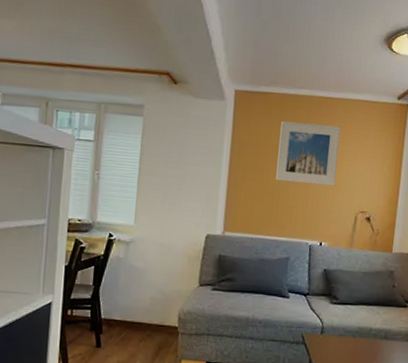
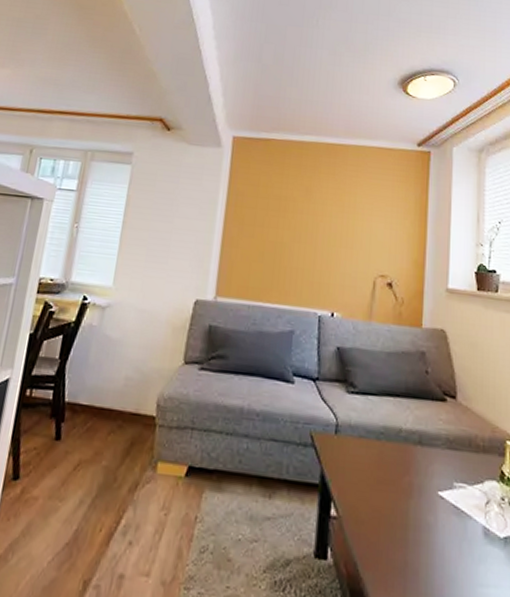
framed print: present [276,120,341,186] -> none [278,169,352,245]

